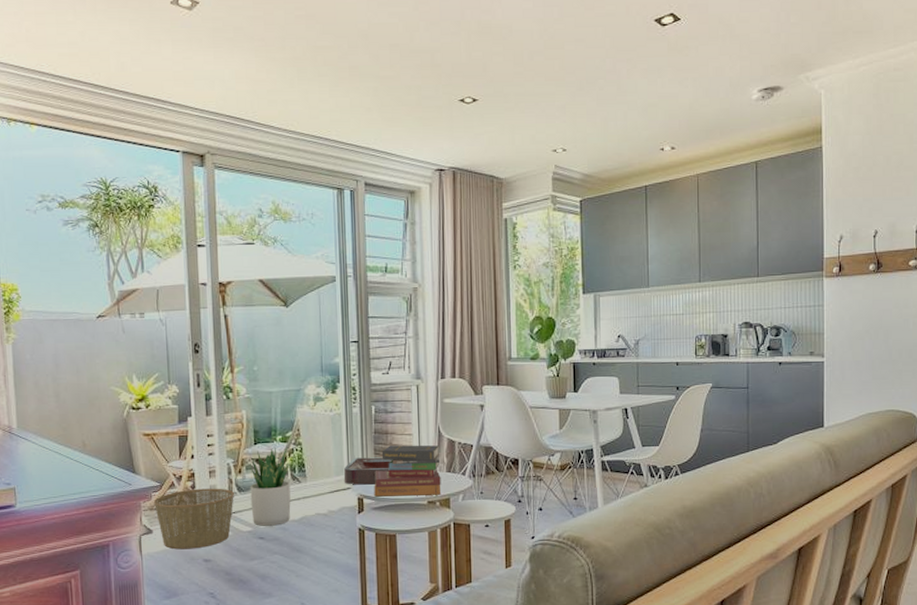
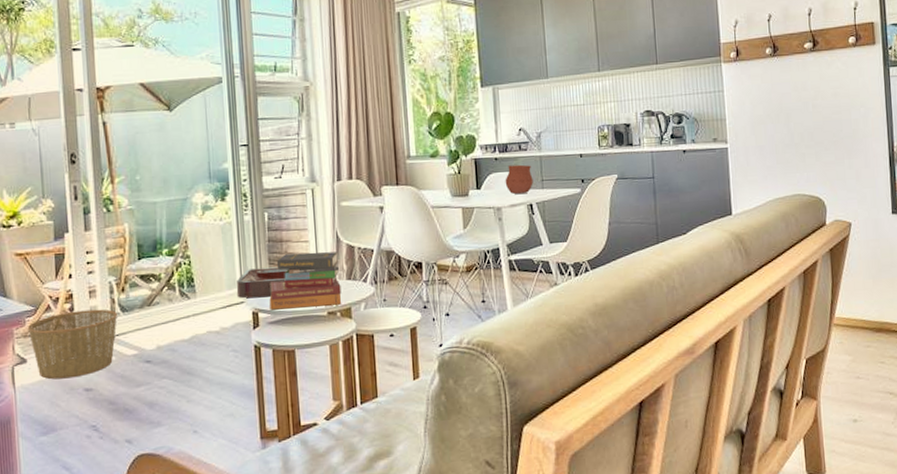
planter: present [250,446,291,526] -> none [134,260,180,349]
ceramic pot: none [602,370,629,399] -> present [505,164,533,195]

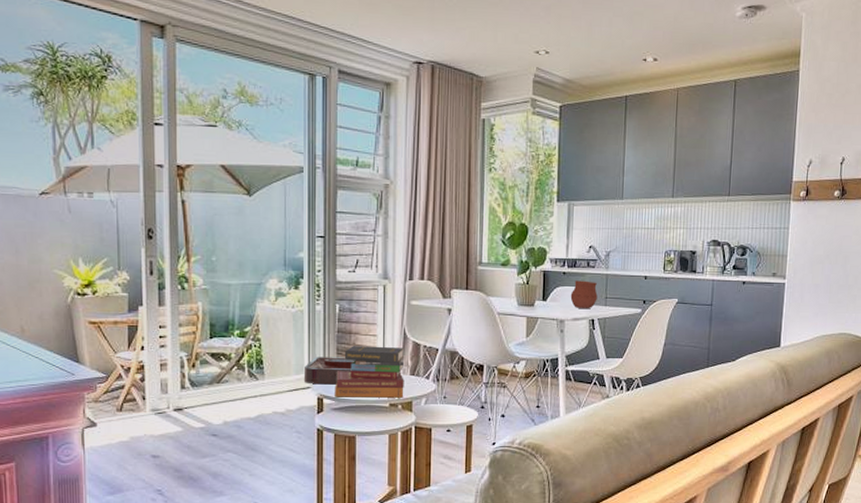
basket: present [27,309,117,380] -> none [98,382,187,444]

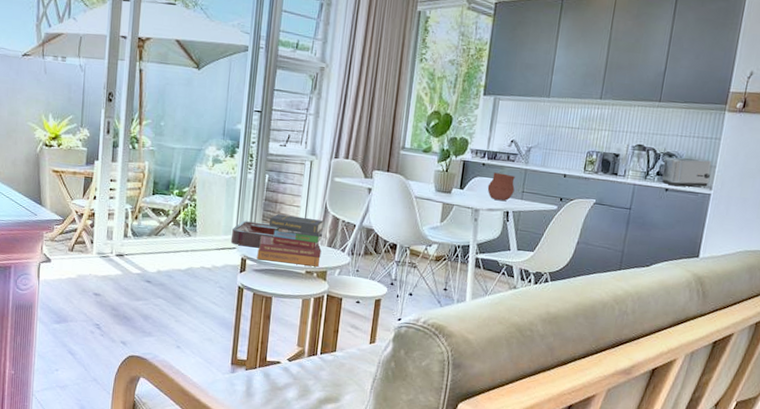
toaster: none [738,249,783,279] -> present [661,157,712,187]

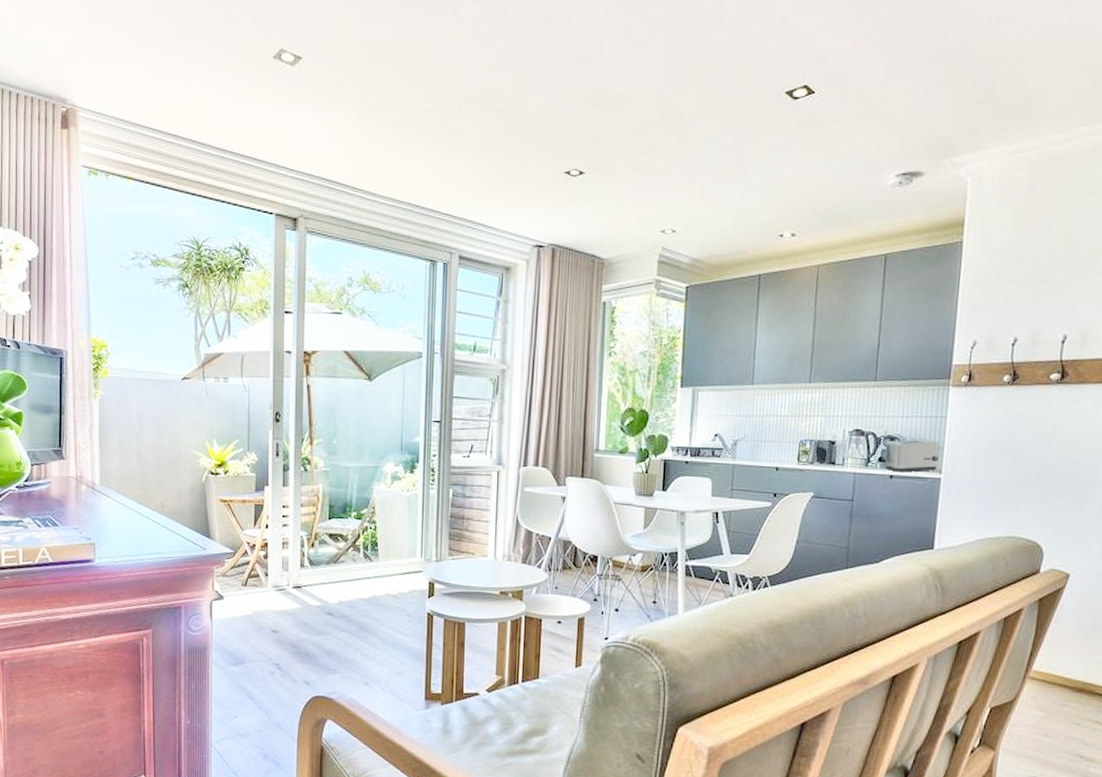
decorative tray: present [230,220,279,248] -> none [416,541,467,570]
books: present [257,214,324,267] -> none [446,531,516,586]
ceramic pot: present [487,172,515,201] -> none [692,470,723,501]

